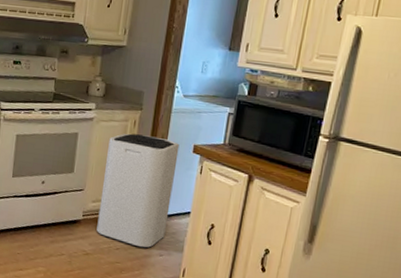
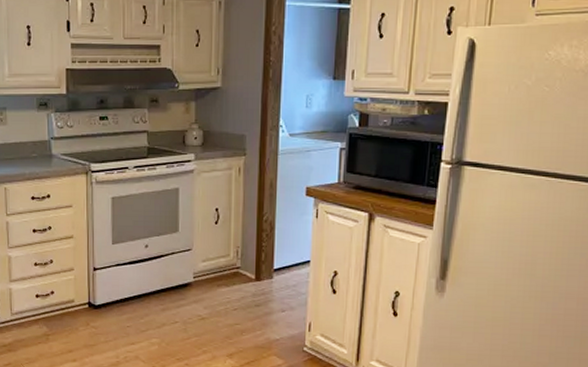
trash can: present [96,133,180,248] -> none [210,182,291,305]

